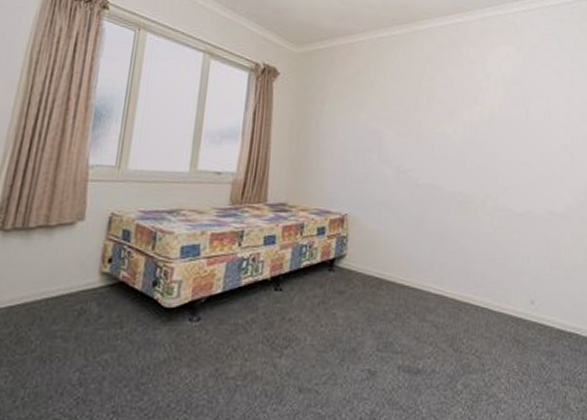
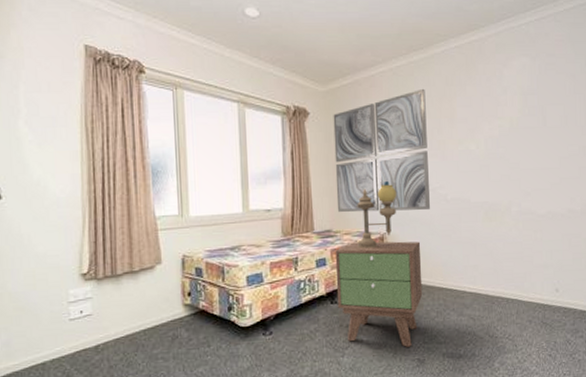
nightstand: none [281,220,385,354] -> present [335,241,423,347]
wall art: none [296,63,405,194] -> present [333,88,430,213]
table lamp: none [313,156,364,230] -> present [356,181,397,249]

